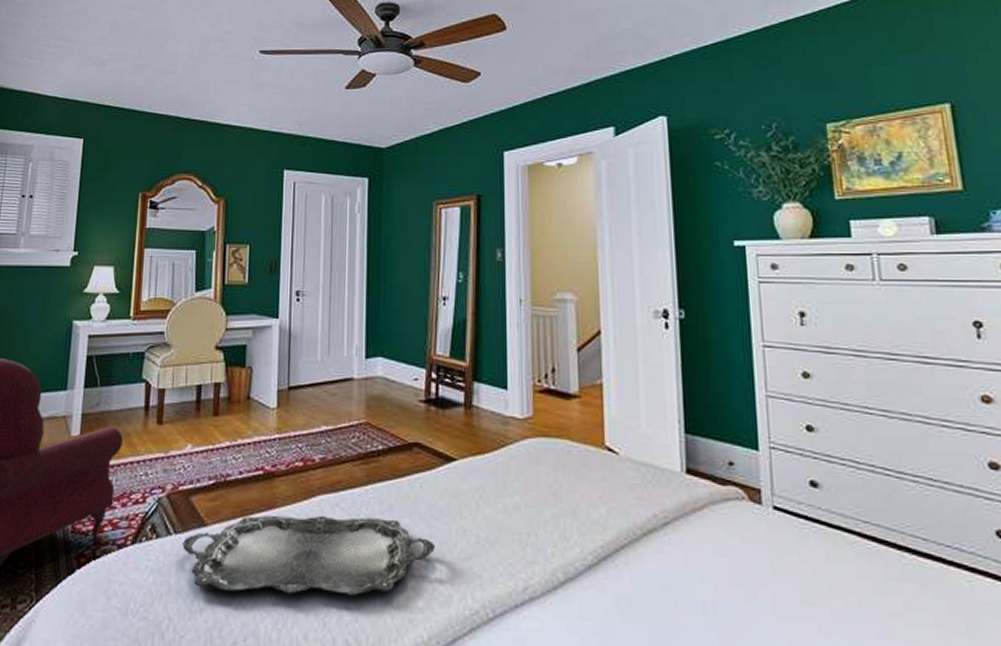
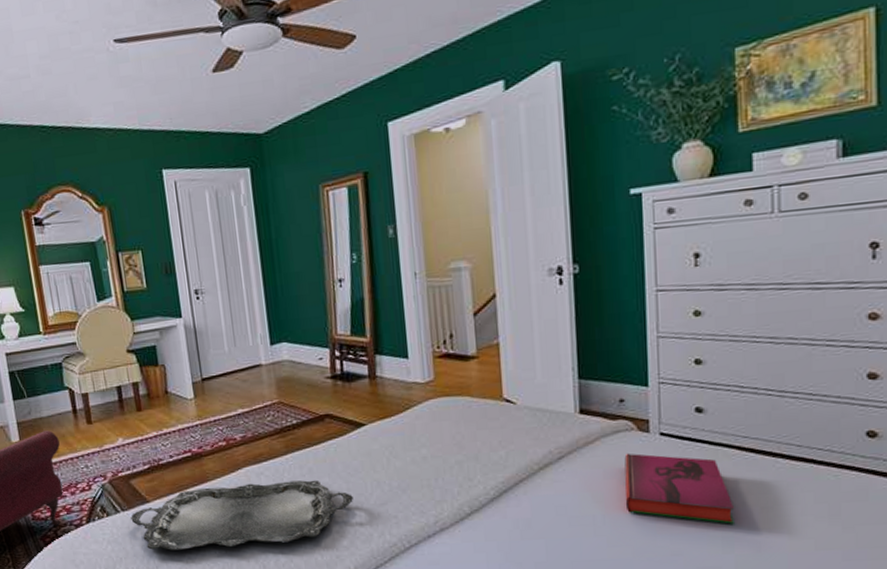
hardback book: none [735,526,861,630] -> present [624,453,735,524]

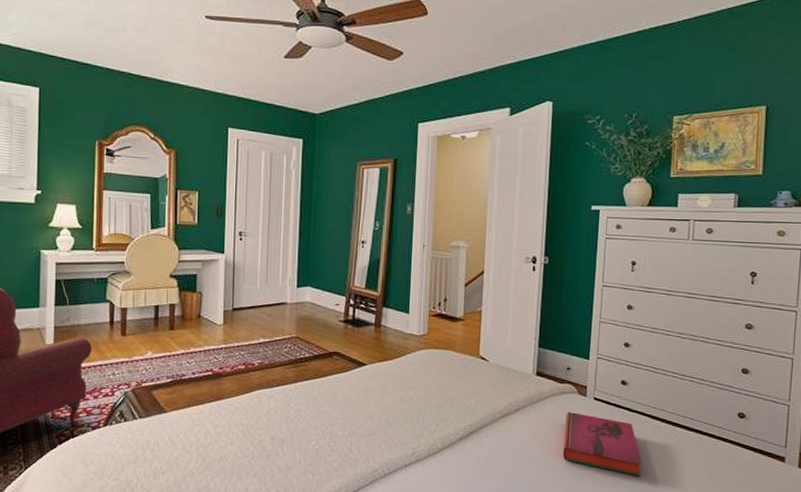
serving tray: present [131,480,353,550] -> none [146,404,347,461]

